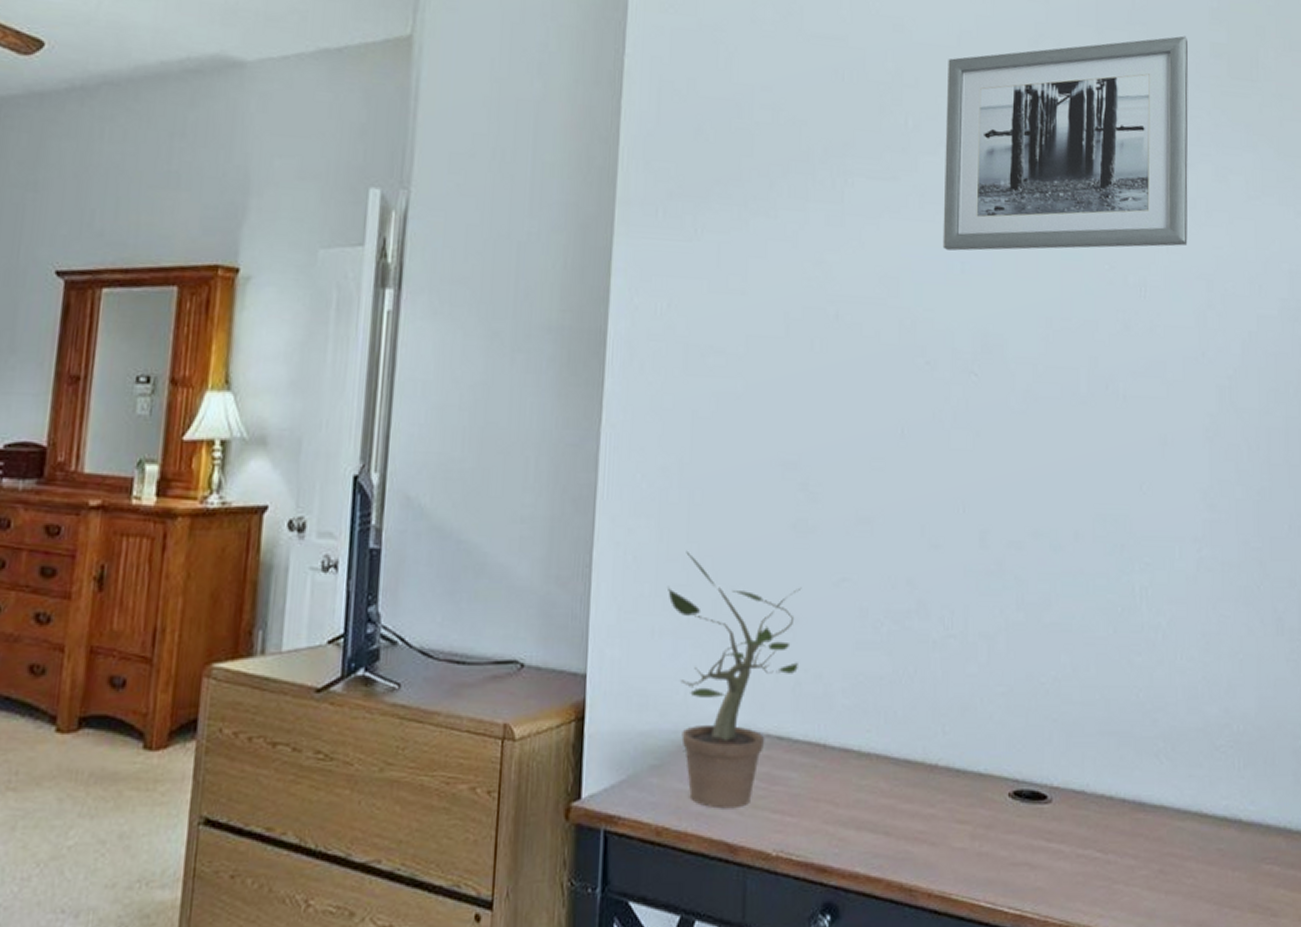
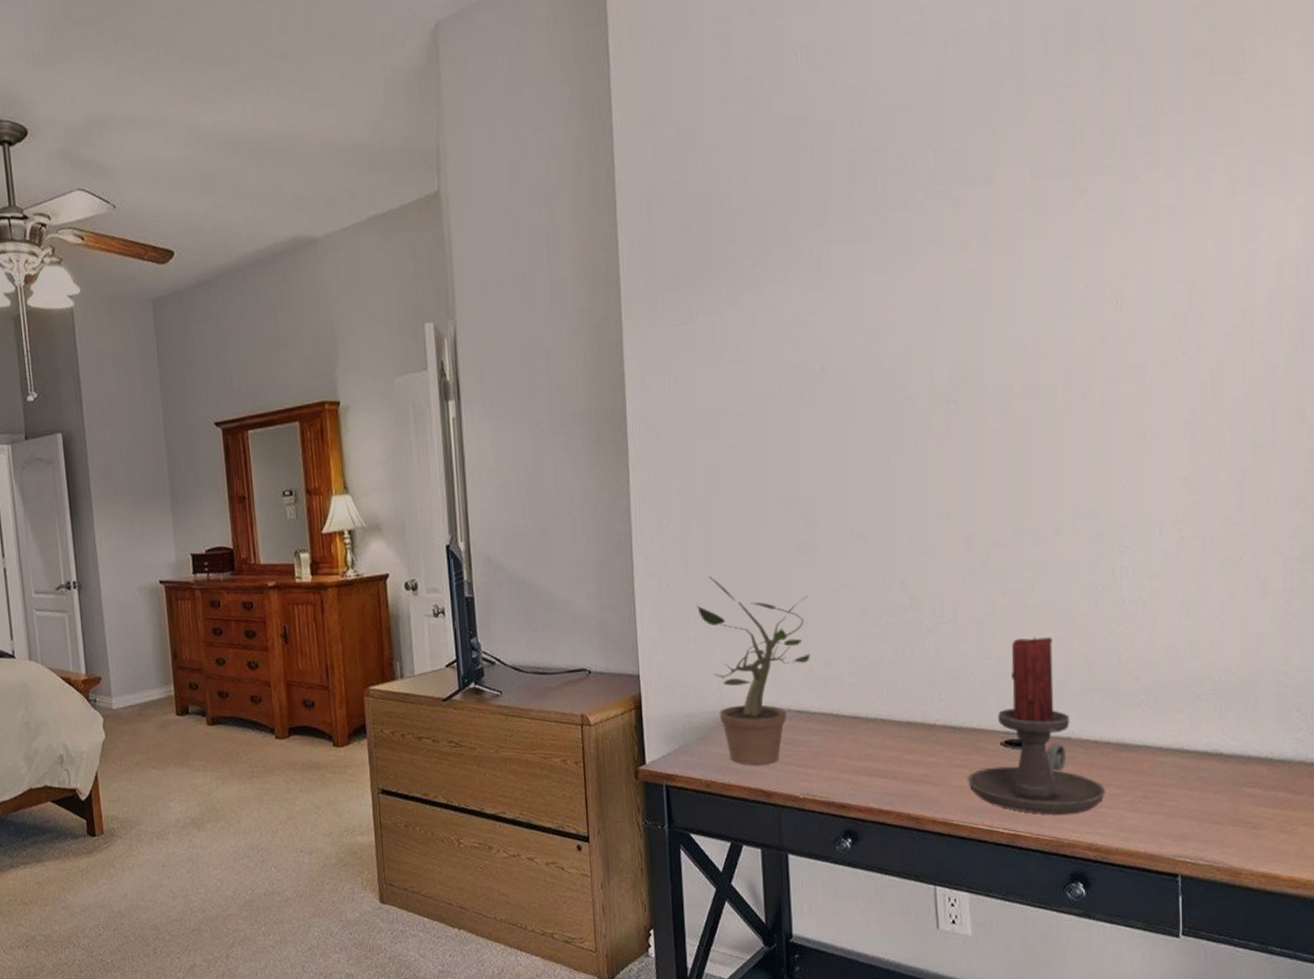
wall art: present [942,35,1189,251] -> none [913,41,1167,295]
candle holder: none [970,662,1122,890] -> present [967,637,1106,814]

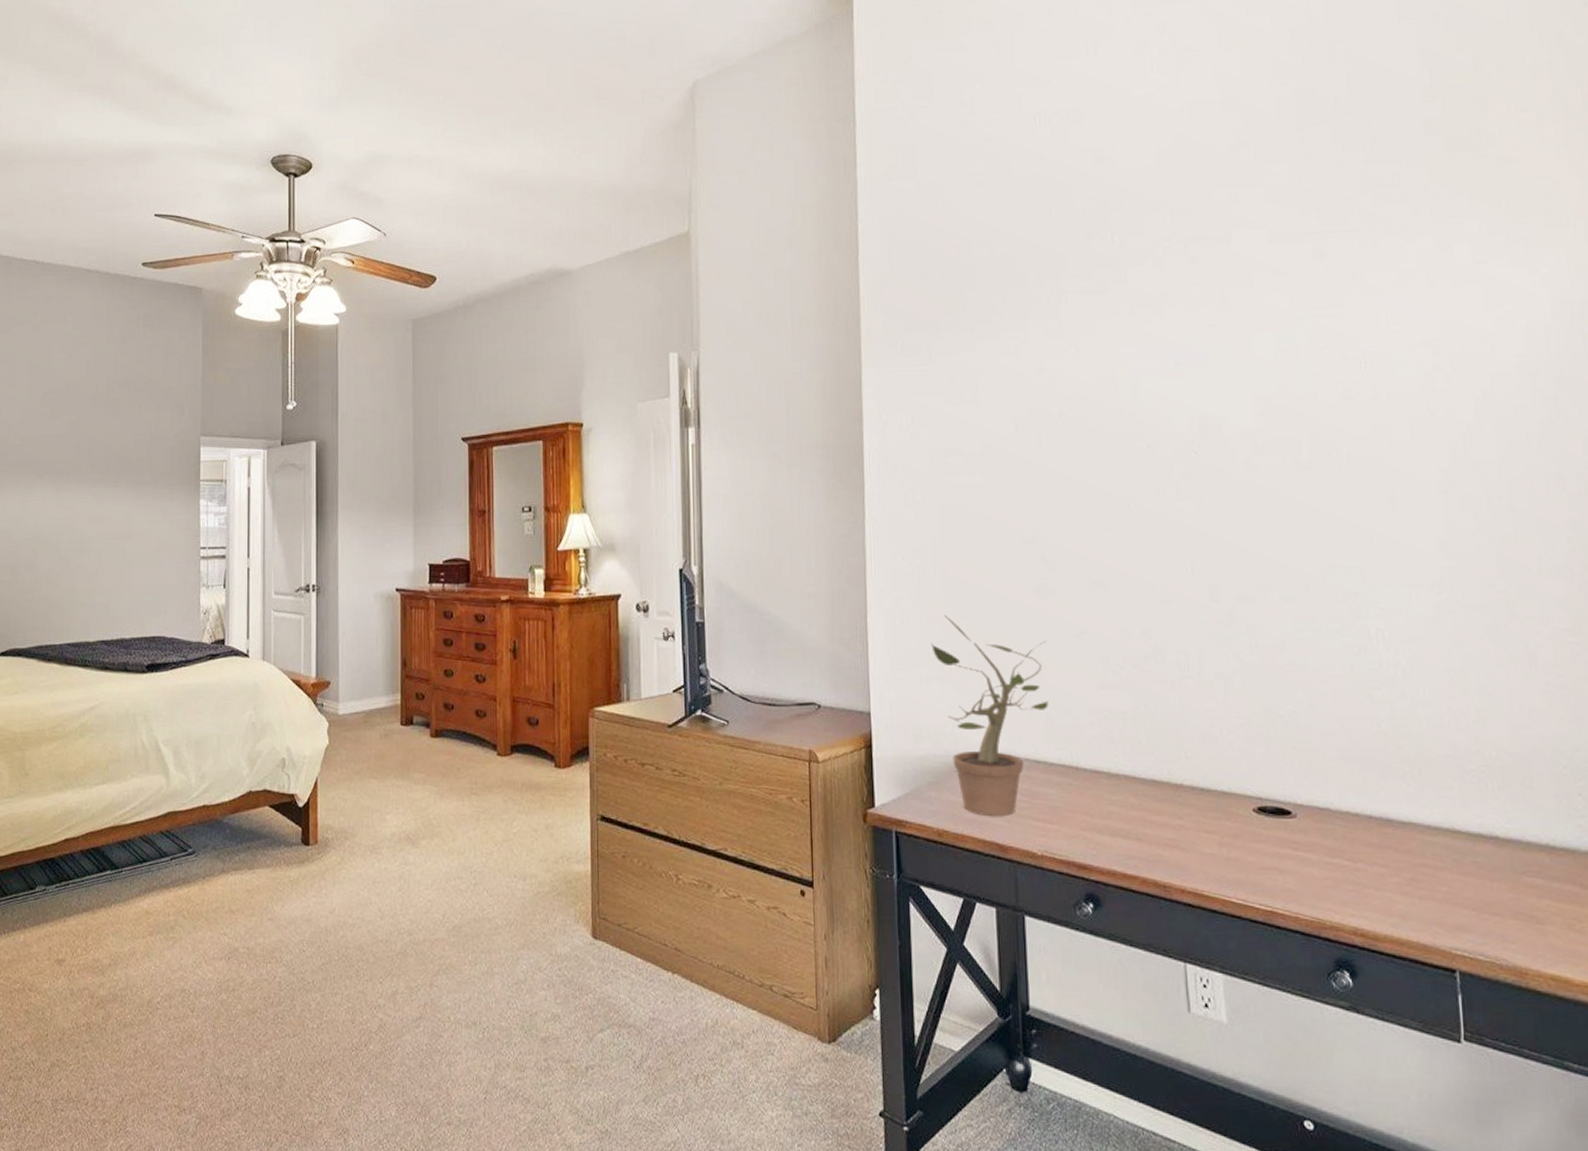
candle holder: present [967,637,1106,814] -> none [1218,697,1371,893]

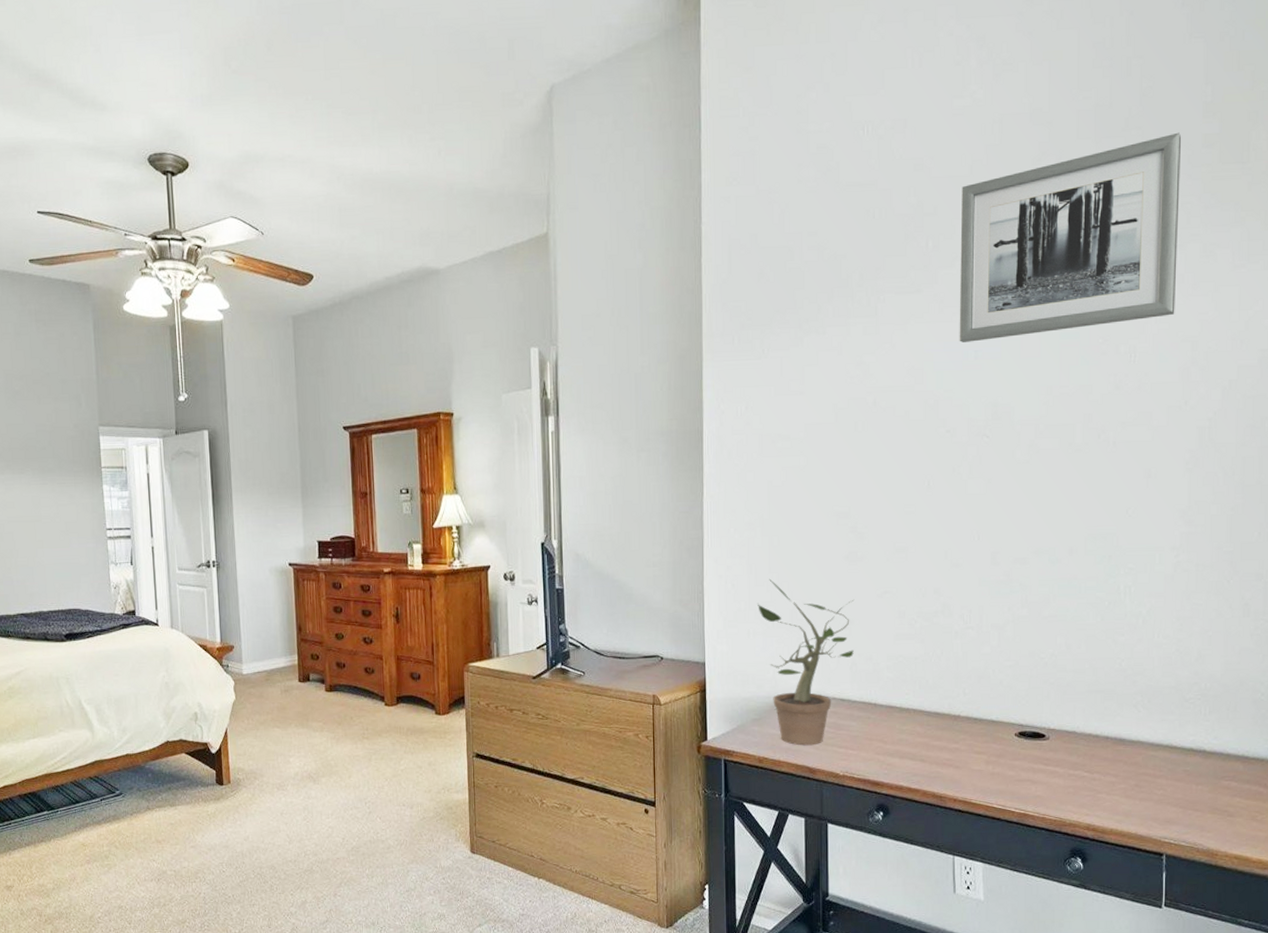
wall art: none [1149,118,1409,347] -> present [959,132,1182,342]

